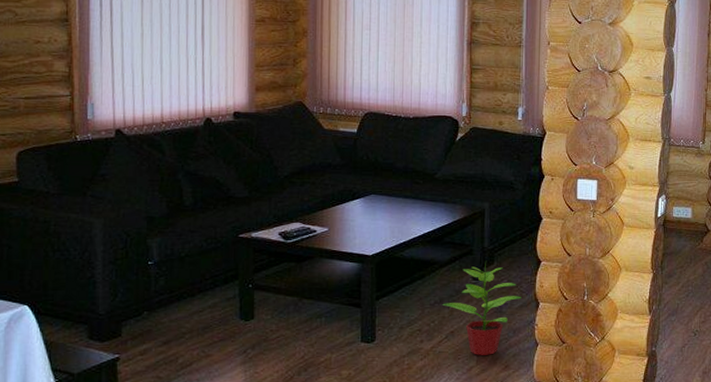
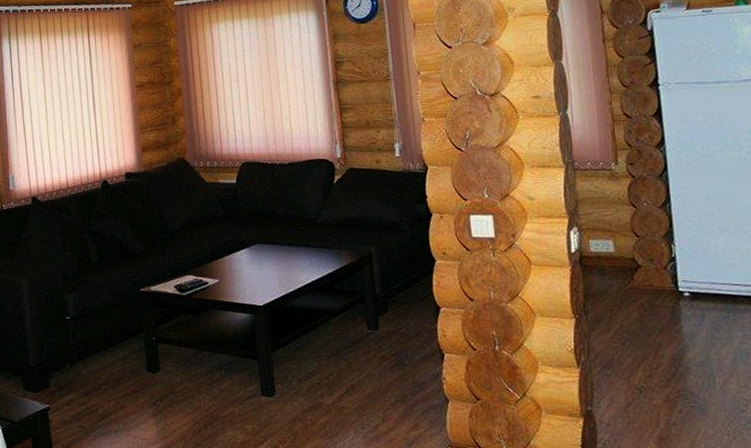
potted plant: present [442,260,522,355] -> none [339,308,423,412]

